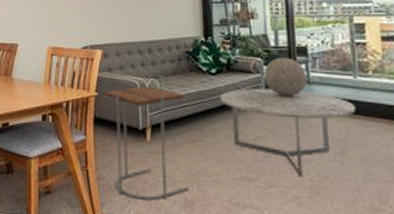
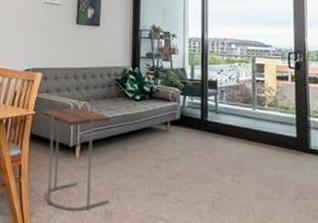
coffee table: present [219,88,356,177] -> none [141,114,253,194]
decorative sphere: present [263,57,307,96] -> none [180,89,215,123]

